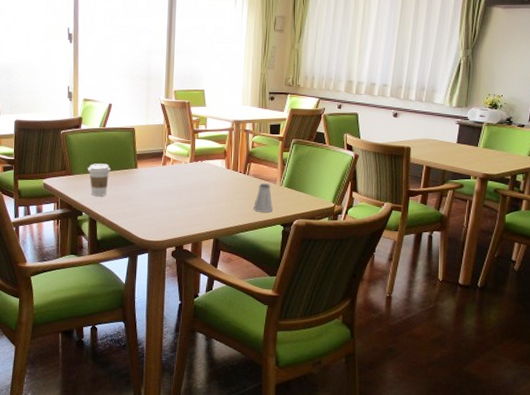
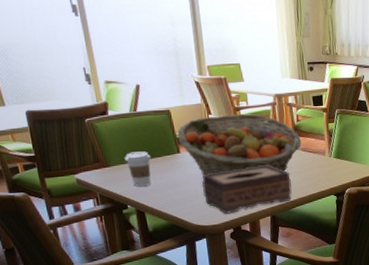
fruit basket: none [137,136,254,196] -> present [177,114,302,175]
tissue box: none [152,186,238,232] -> present [201,164,292,215]
saltshaker: present [254,183,273,212] -> none [306,156,325,185]

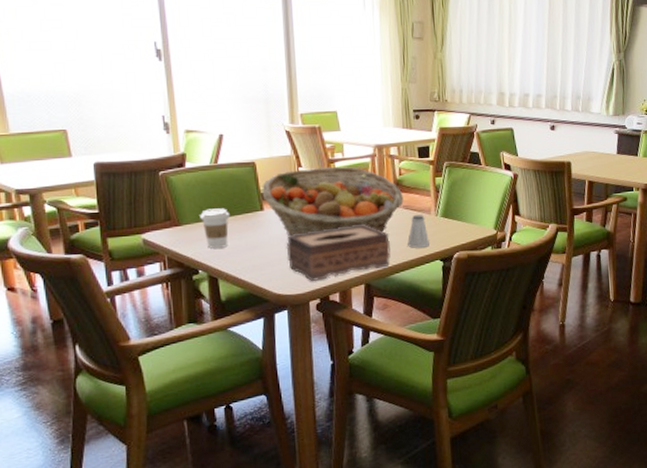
saltshaker: none [306,156,325,185] -> present [407,215,429,248]

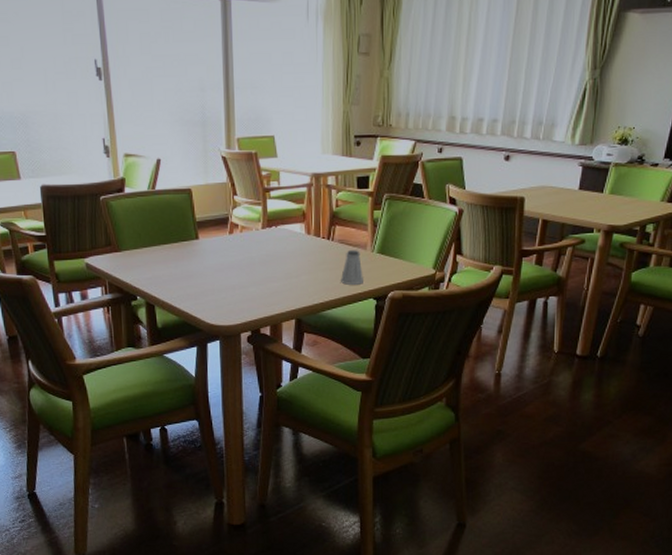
coffee cup: present [200,208,231,249] -> none [138,235,167,276]
fruit basket: present [262,167,404,236] -> none [197,196,339,267]
tissue box: present [286,223,391,282] -> none [219,257,323,314]

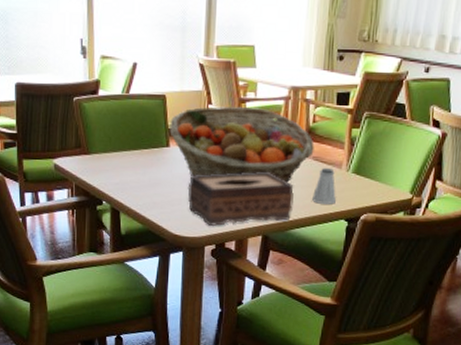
fruit basket: none [197,196,339,267] -> present [170,106,315,183]
tissue box: none [219,257,323,314] -> present [187,171,294,227]

